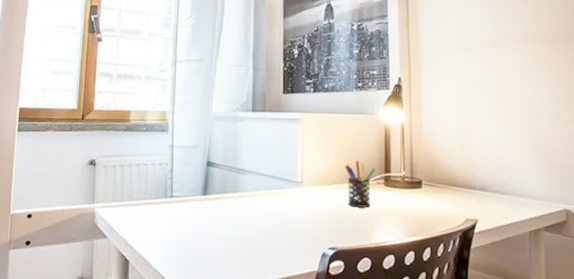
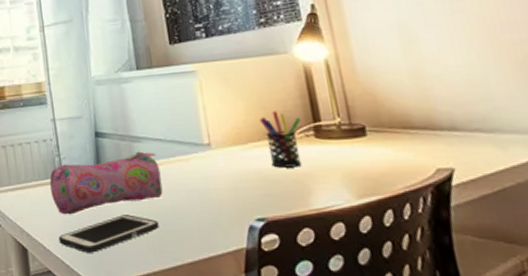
pencil case: none [159,182,258,233] -> present [50,151,163,215]
cell phone: none [159,236,249,268] -> present [58,214,159,253]

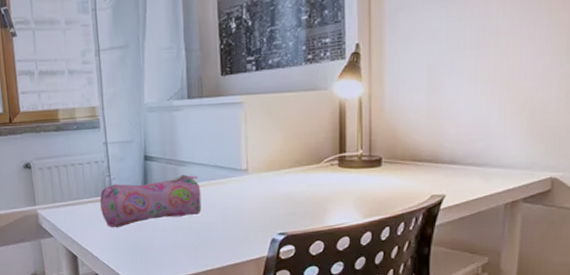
cell phone: present [58,214,159,253] -> none [106,228,195,260]
pen holder: present [259,111,302,168] -> none [293,142,329,192]

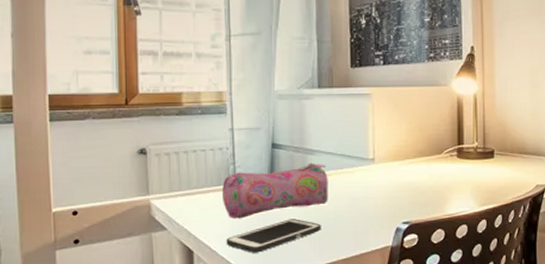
cell phone: none [106,228,195,260] -> present [226,219,321,253]

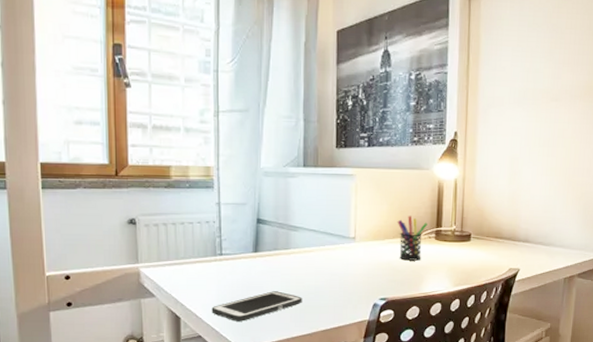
pencil case: present [222,163,328,219] -> none [209,239,310,289]
pen holder: none [417,134,449,181] -> present [397,216,428,261]

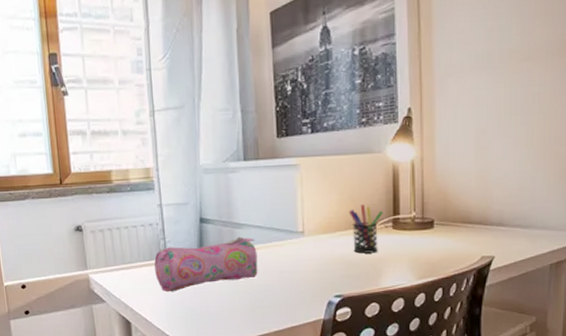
pencil case: none [209,239,310,289] -> present [154,237,258,293]
cell phone: present [211,291,302,321] -> none [160,292,252,325]

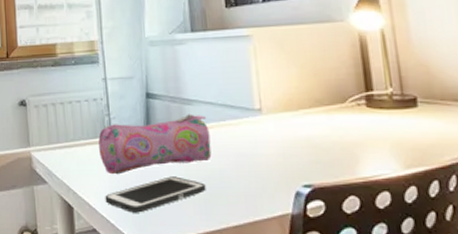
cell phone: none [160,292,252,325] -> present [105,176,206,213]
pen holder: present [348,204,383,254] -> none [311,79,353,136]

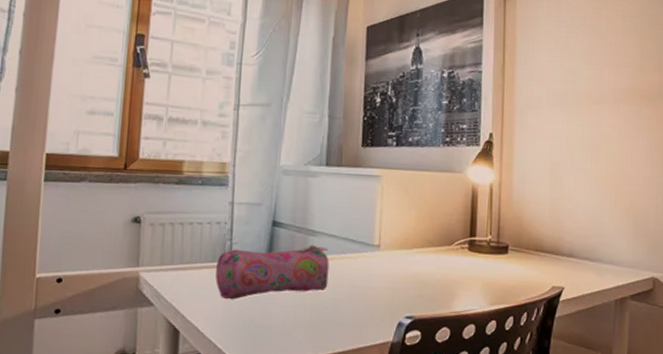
cell phone: present [105,176,206,213] -> none [215,304,318,338]

